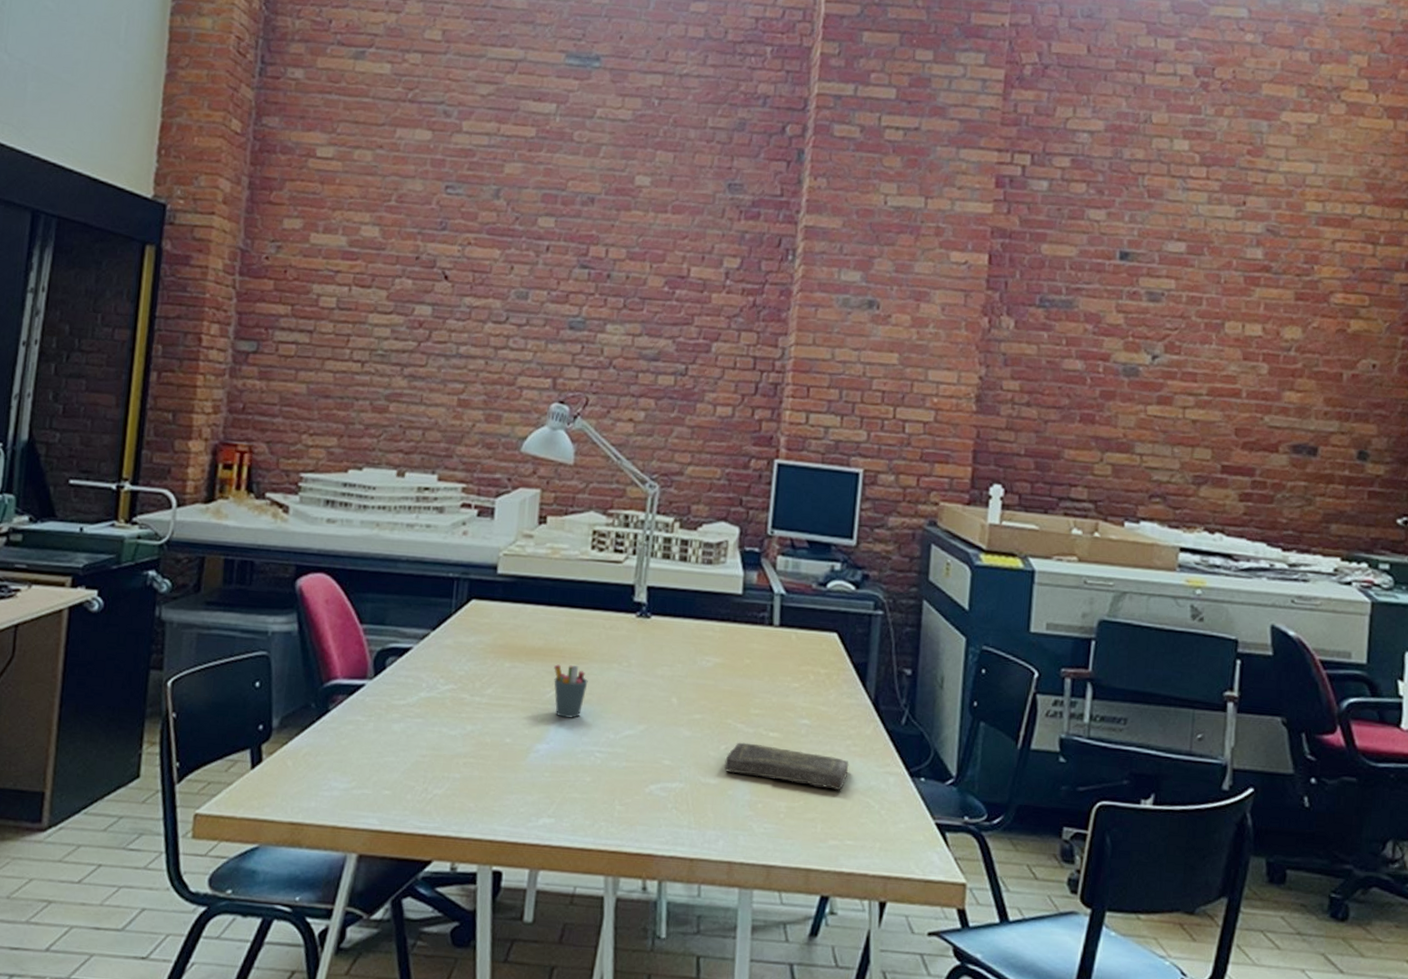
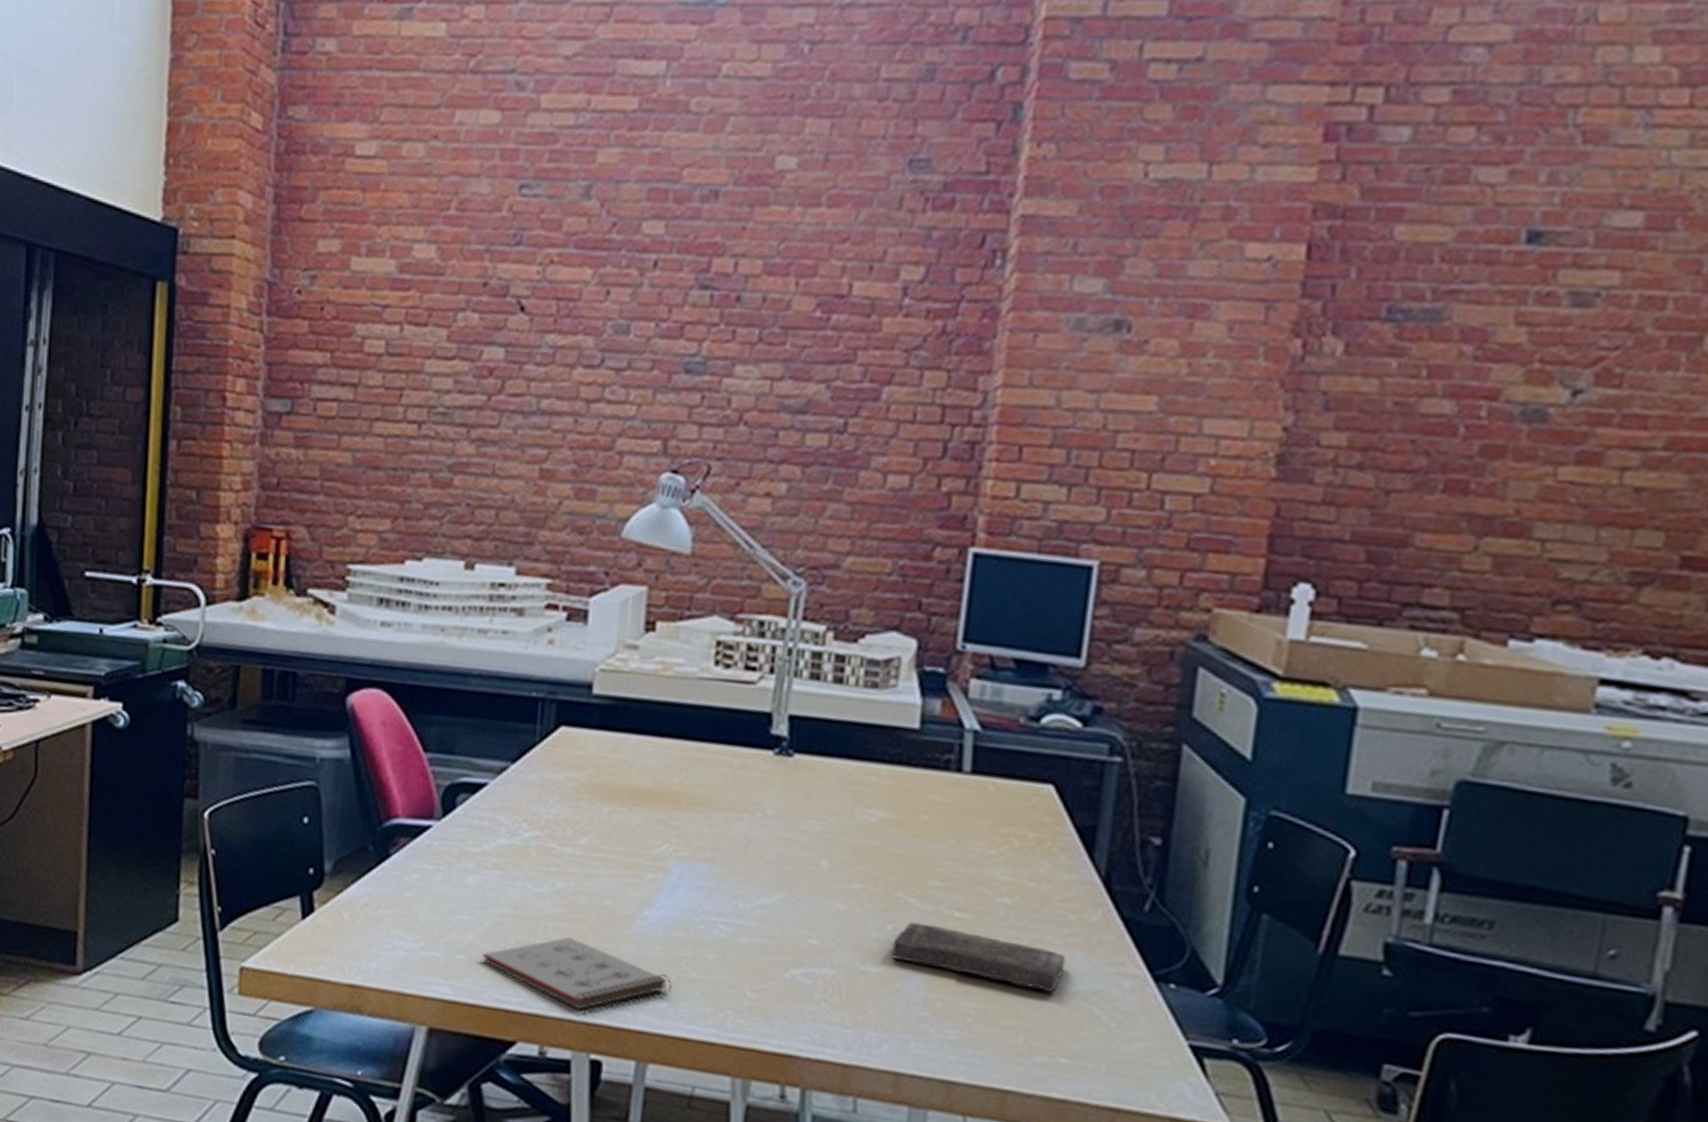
notepad: none [405,770,559,833] -> present [482,937,673,1013]
pen holder: present [554,664,588,719] -> none [666,811,710,881]

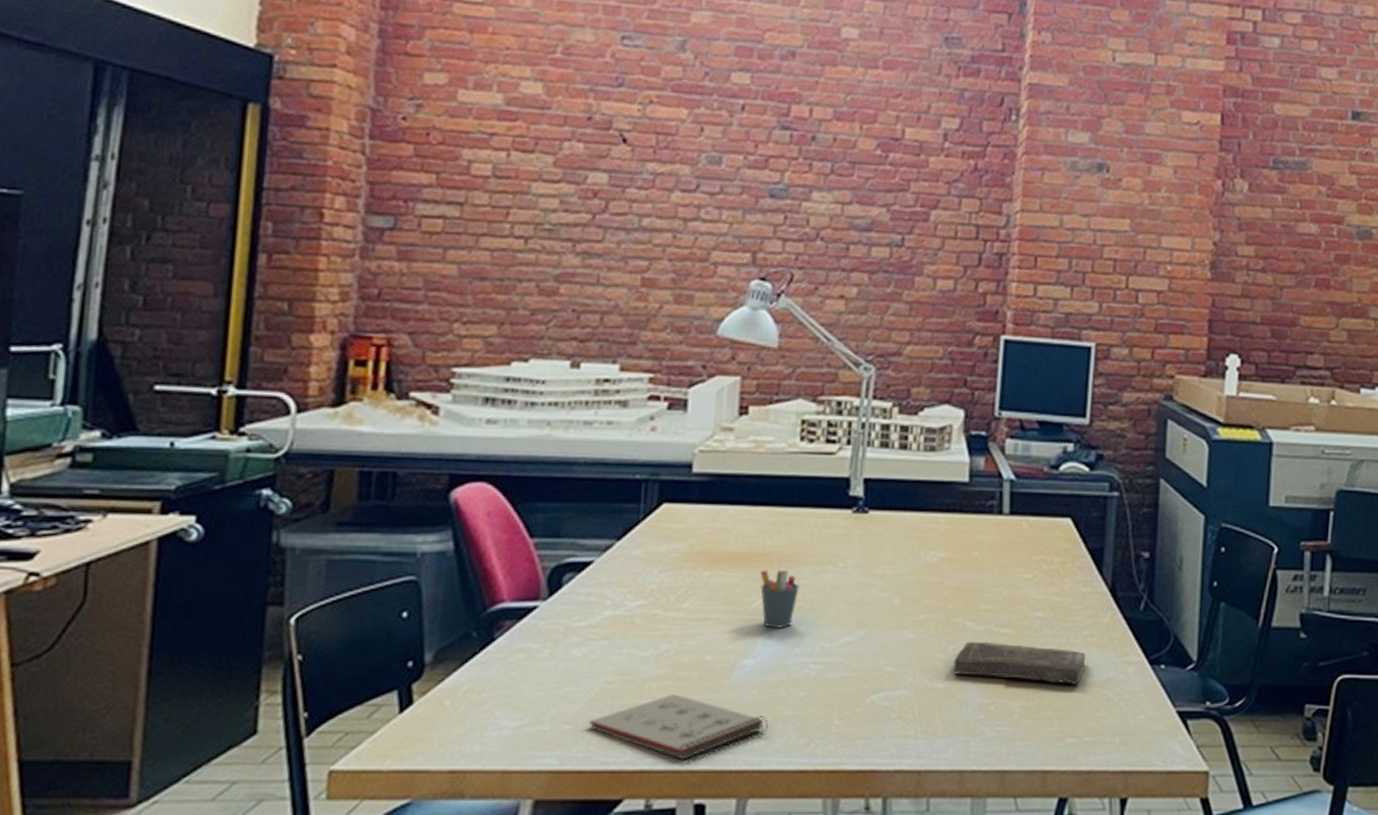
pen holder: none [666,811,710,881] -> present [760,570,800,629]

